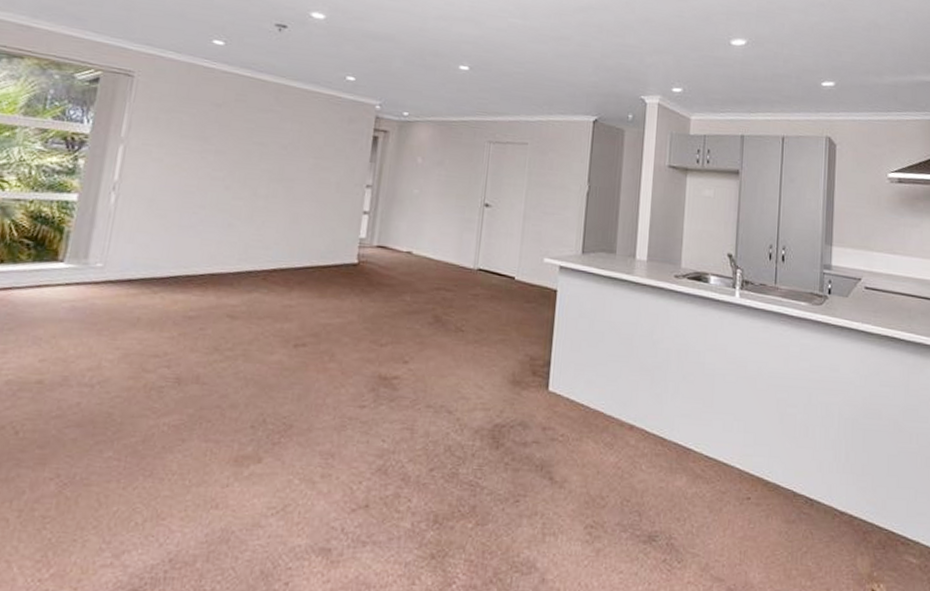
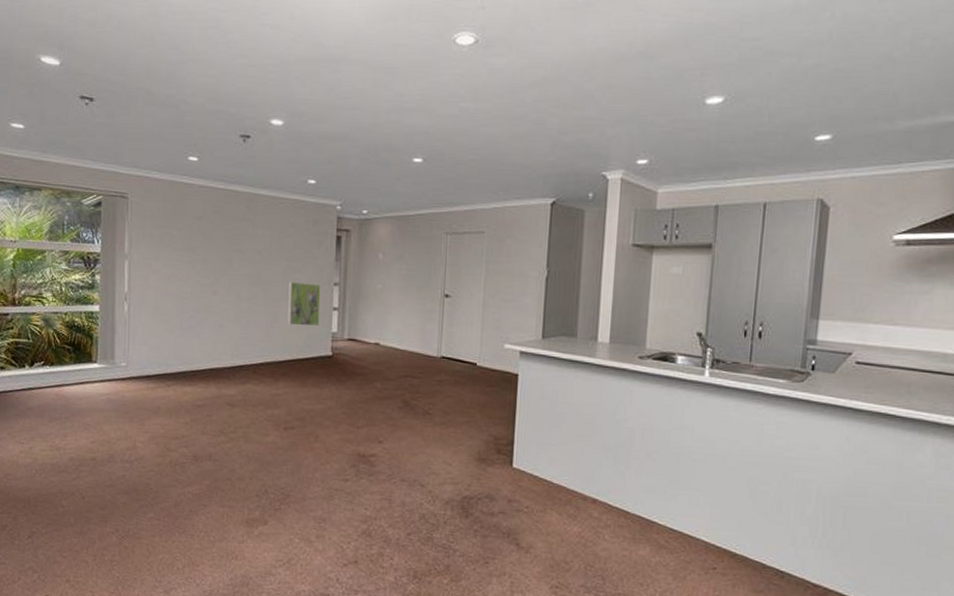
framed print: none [309,180,352,231] -> present [287,281,321,327]

